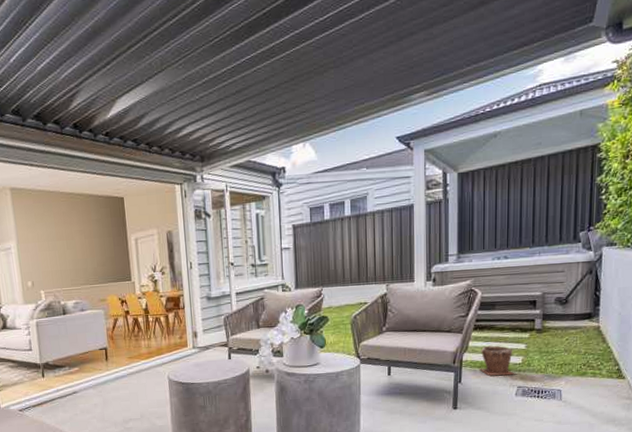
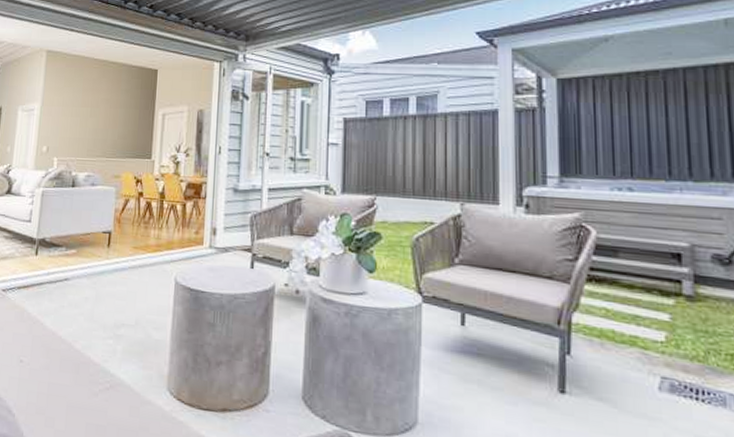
plant pot: present [480,345,515,376] -> none [598,306,656,358]

